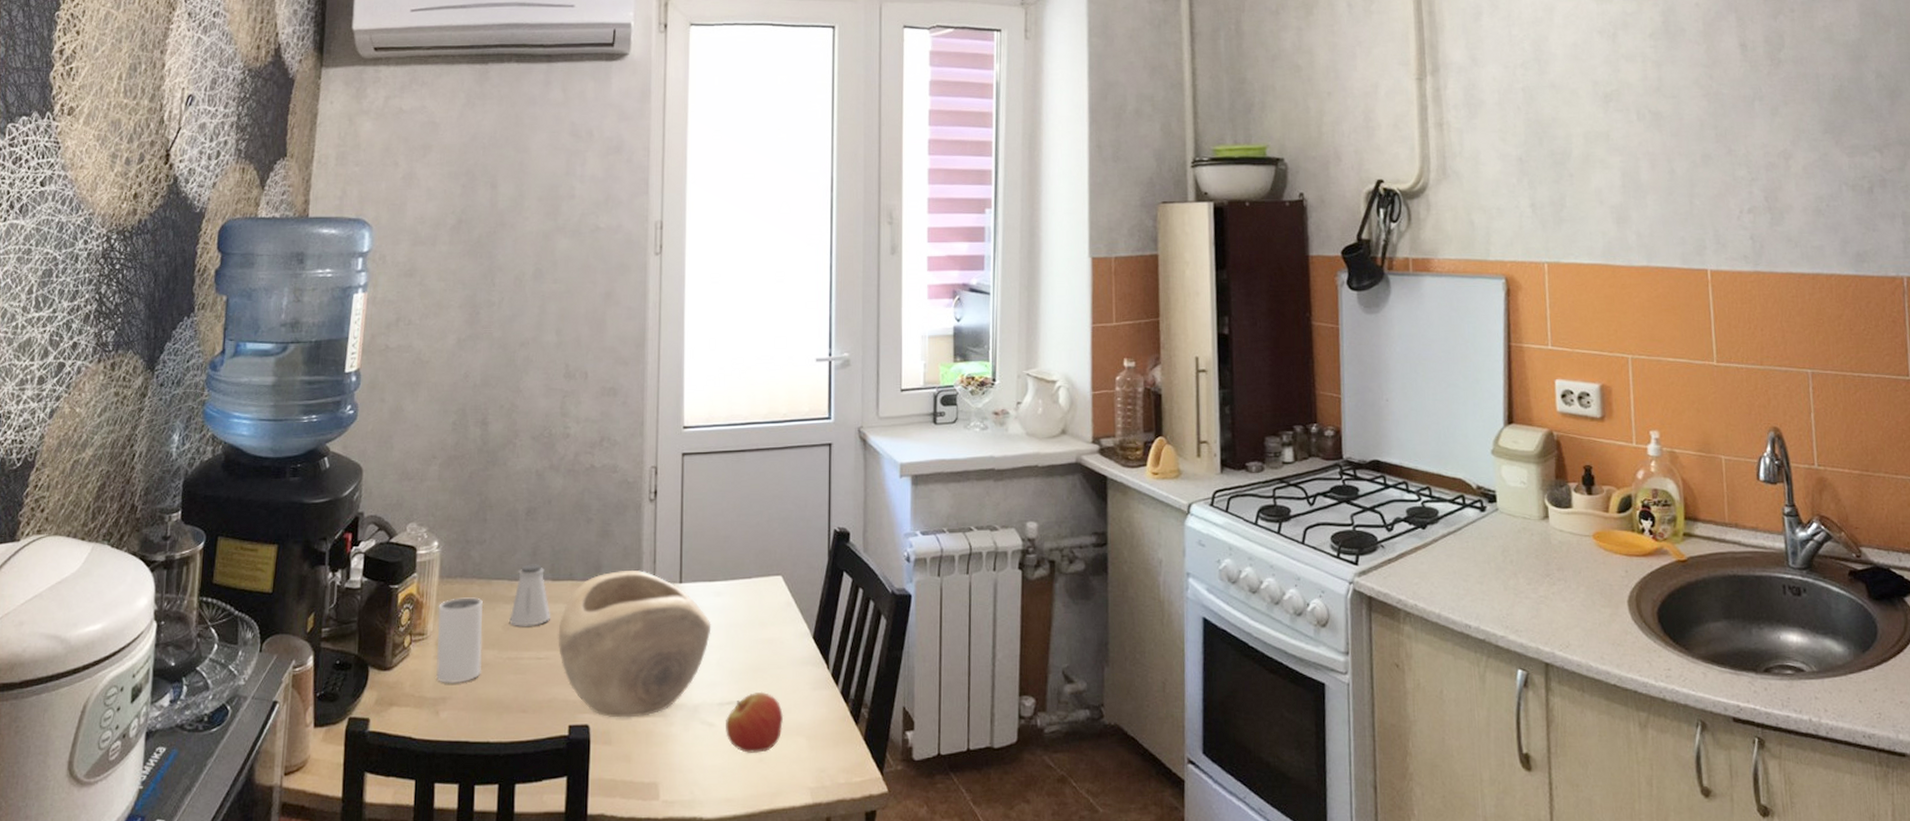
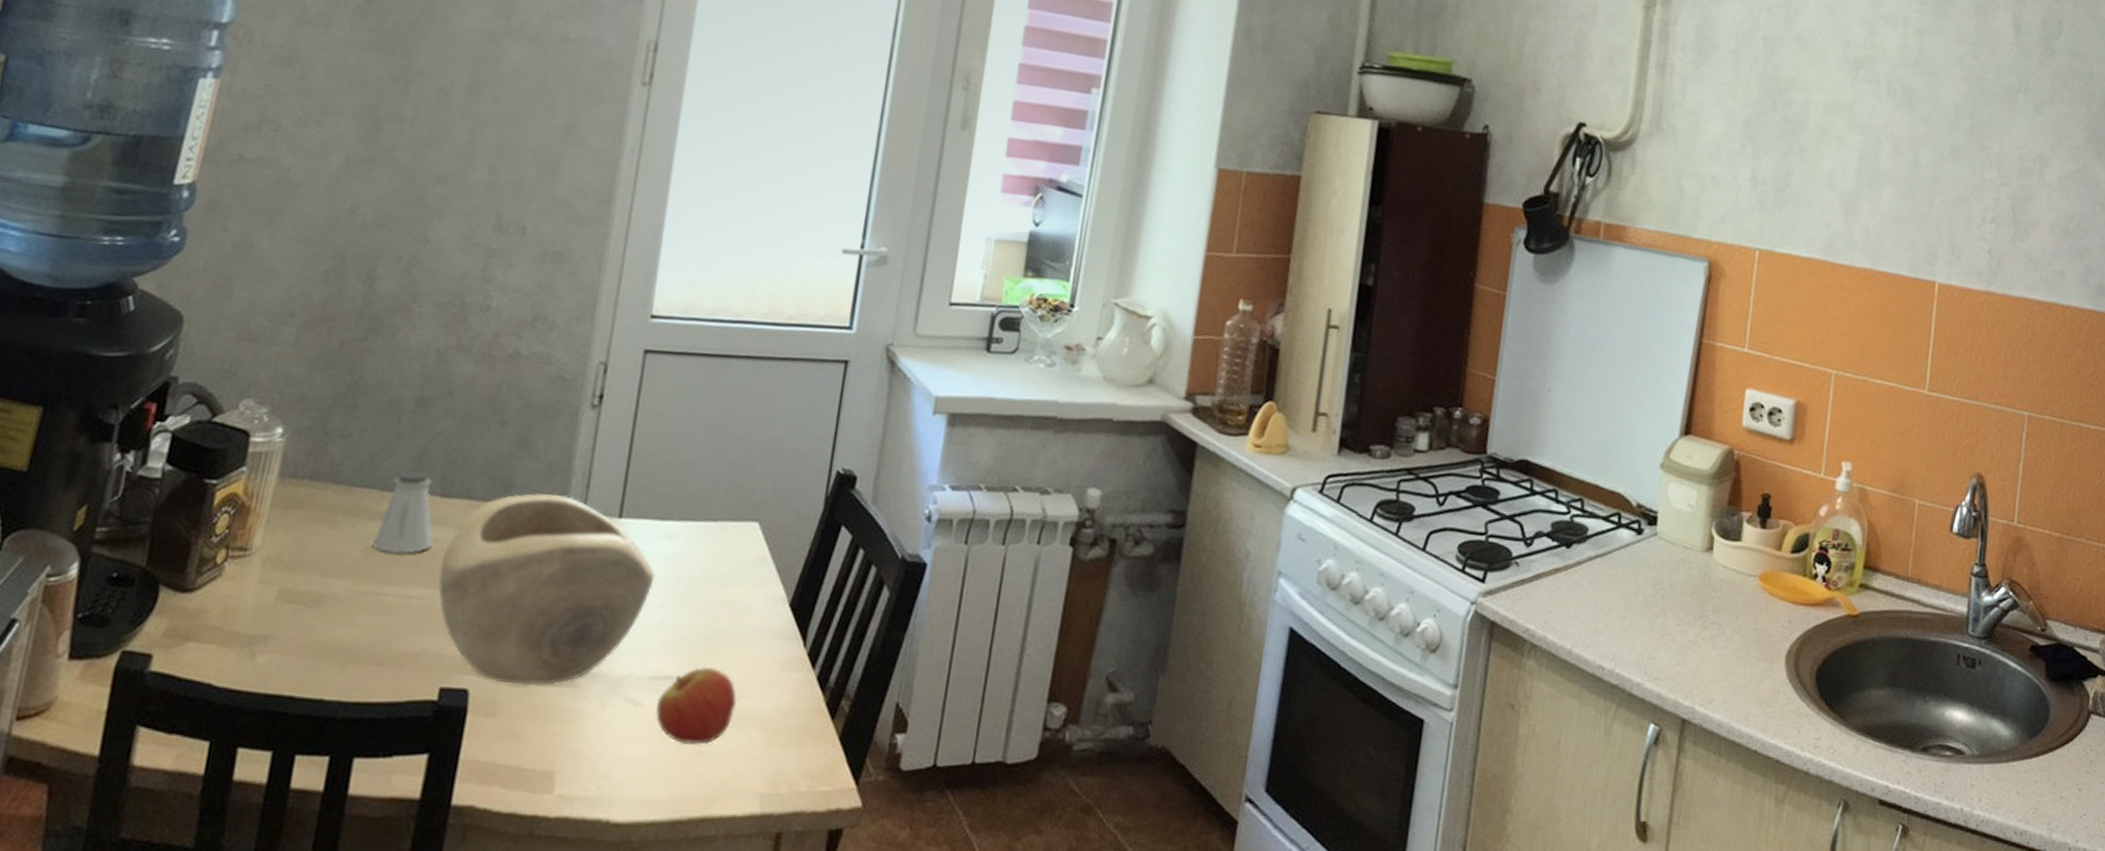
mug: present [436,597,484,683] -> none [257,506,339,619]

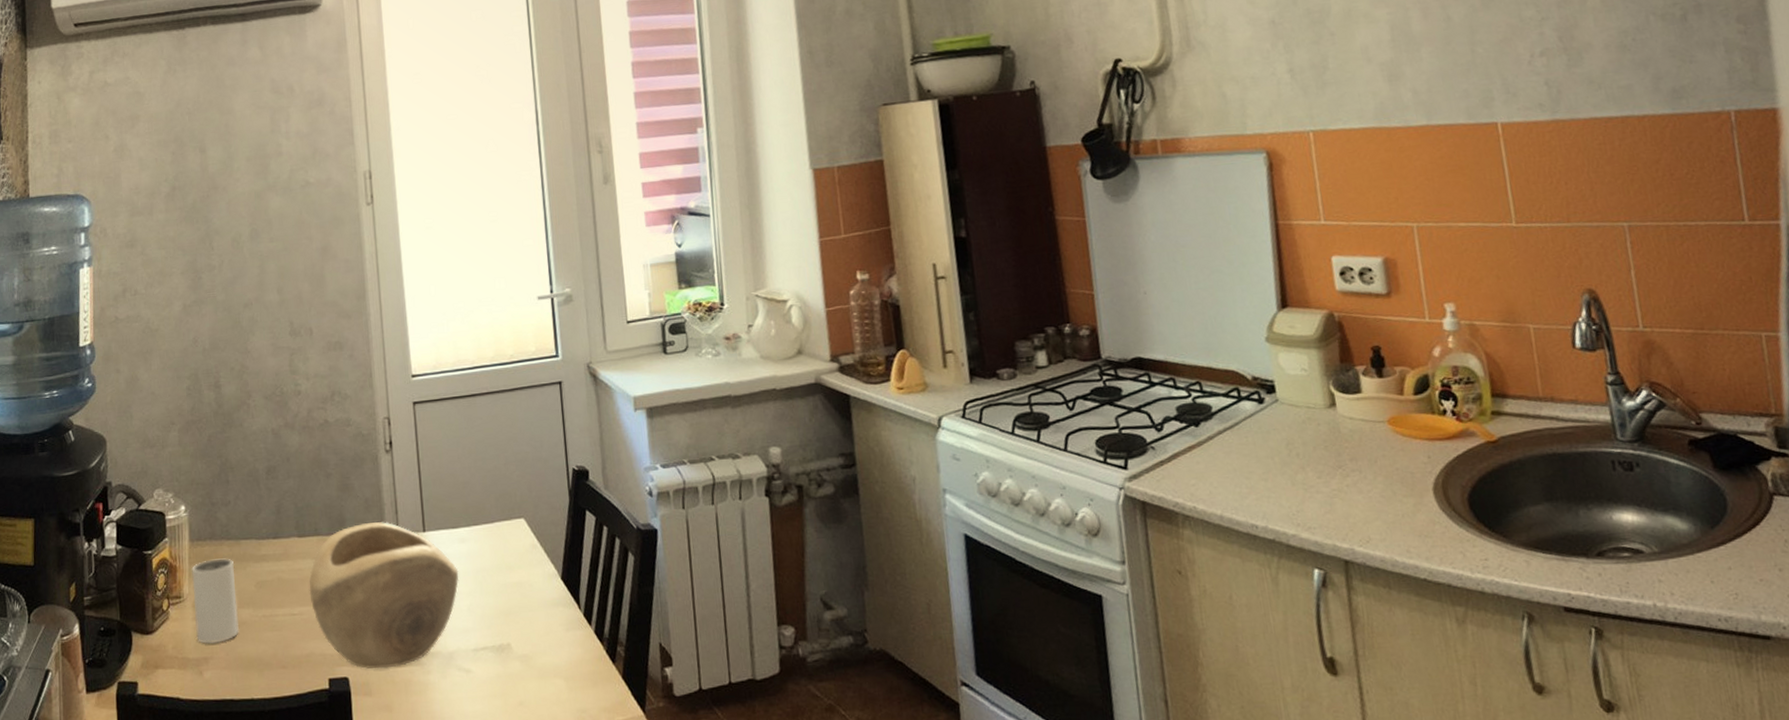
mug: none [257,506,339,619] -> present [192,558,240,644]
saltshaker: present [373,471,434,553] -> none [261,521,301,584]
apple: present [656,667,738,745] -> none [482,635,540,697]

